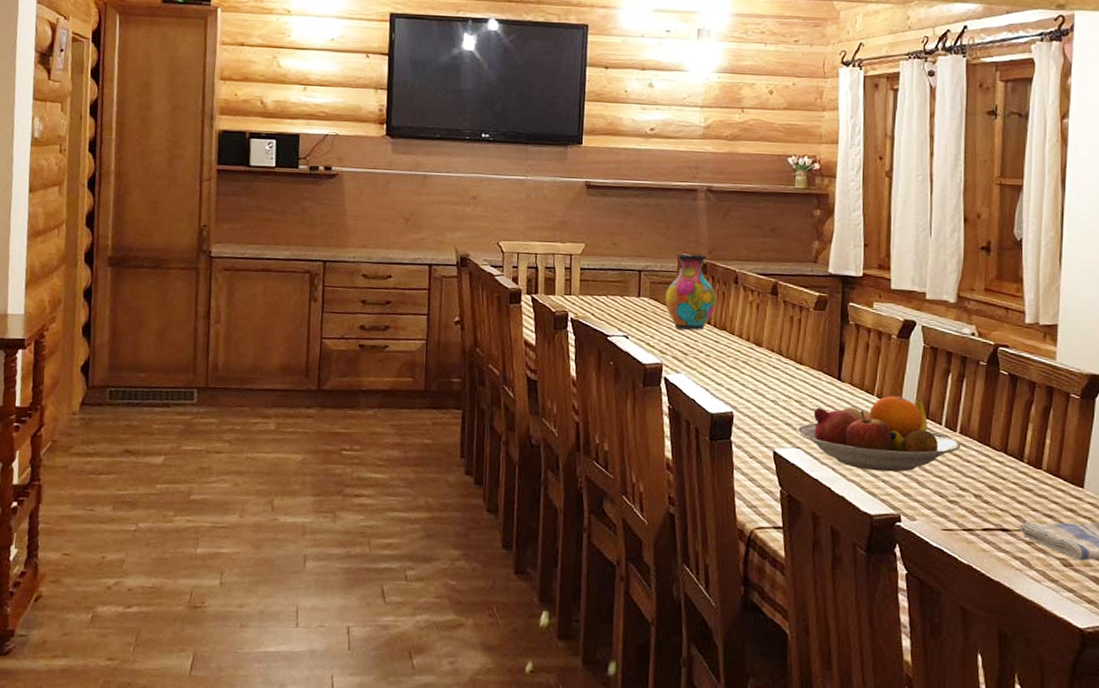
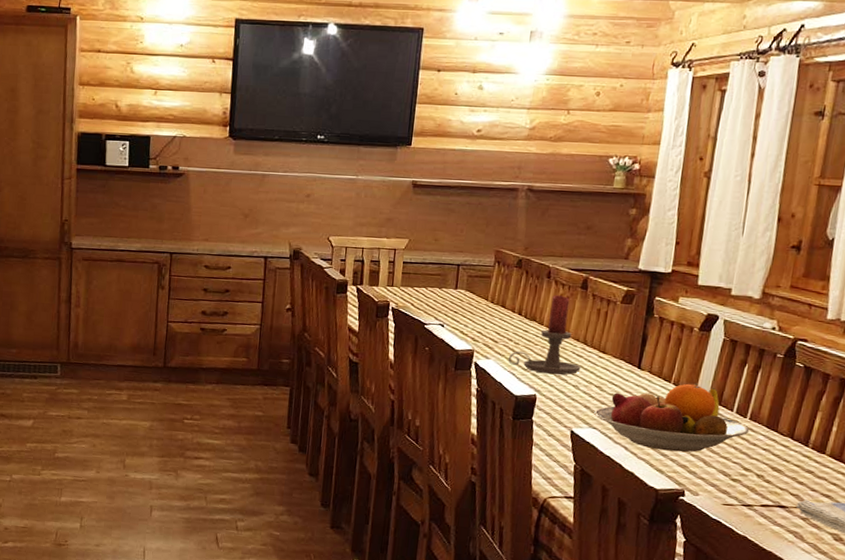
vase: present [665,253,717,331] -> none [480,249,529,321]
candle holder: none [700,302,778,390] -> present [508,295,581,375]

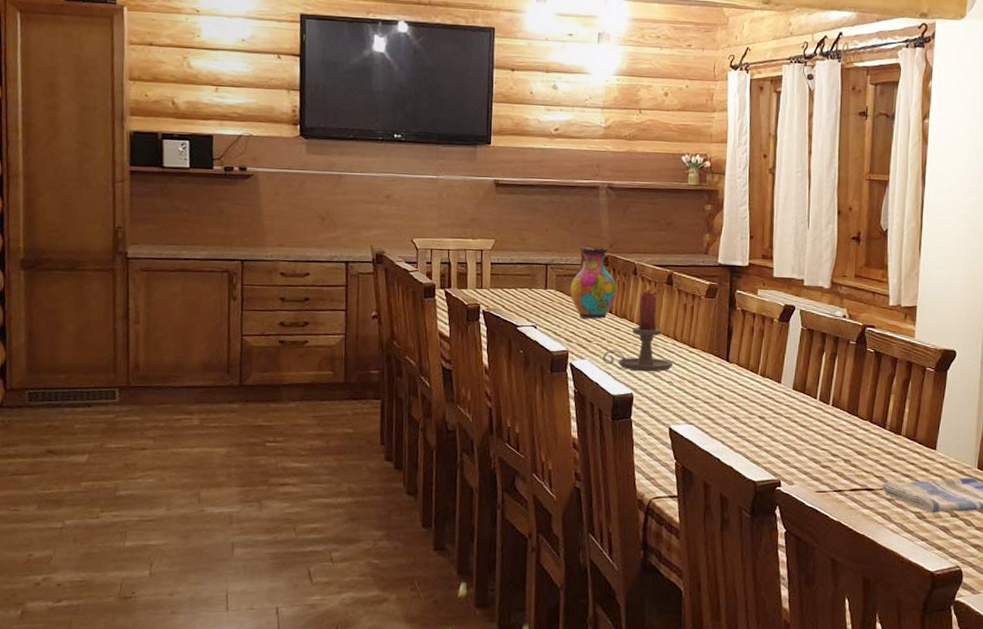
vase: none [480,249,529,321] -> present [570,247,617,319]
fruit bowl: present [594,383,750,453] -> none [689,373,833,443]

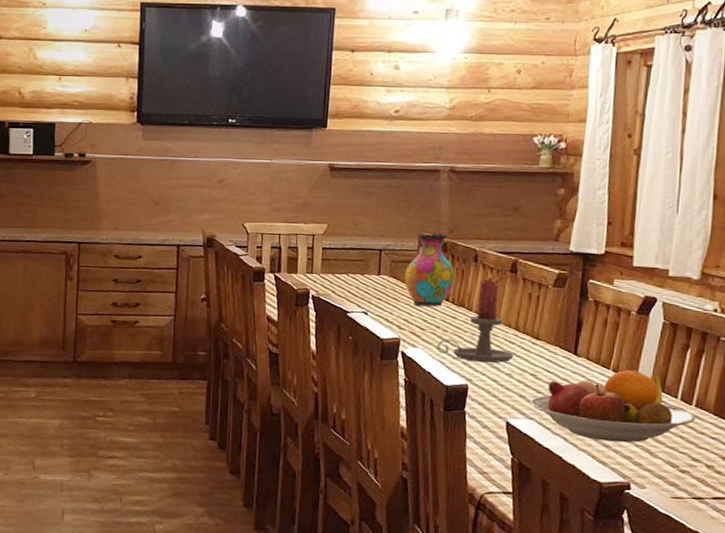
fruit bowl: none [689,373,833,443] -> present [530,369,696,443]

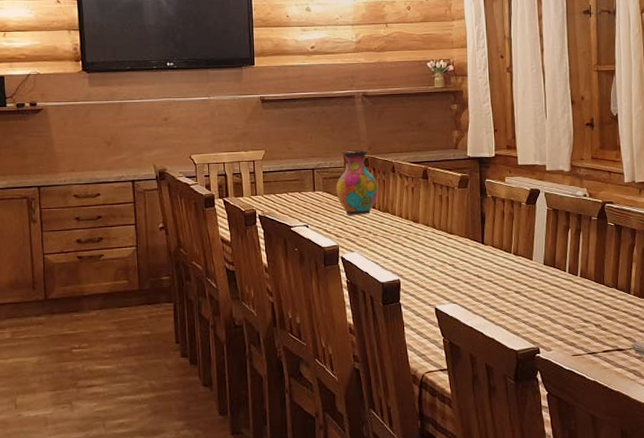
candle holder: present [436,279,514,363] -> none [370,187,434,260]
fruit bowl: present [530,369,696,443] -> none [452,251,582,315]

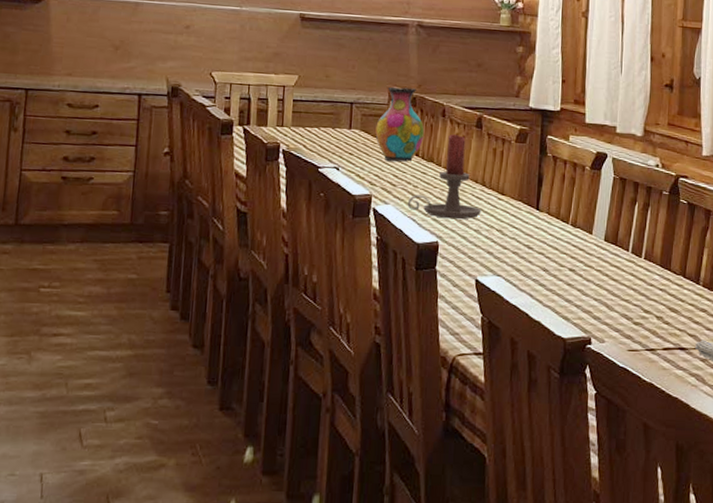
candle holder: none [370,187,434,260] -> present [407,134,481,220]

